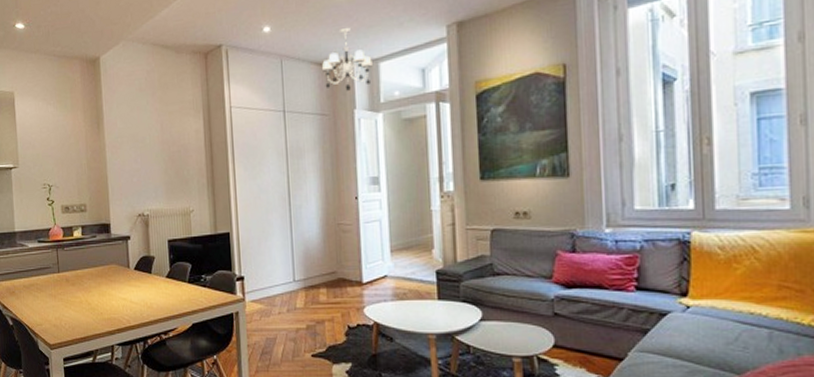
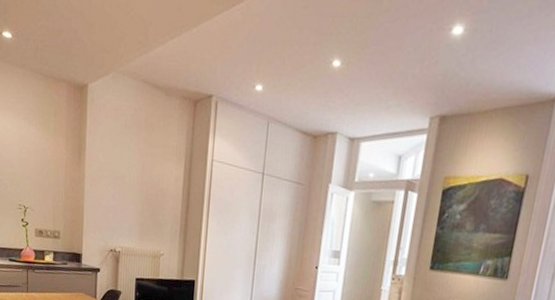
chandelier: present [321,28,373,91] -> none [305,101,355,165]

